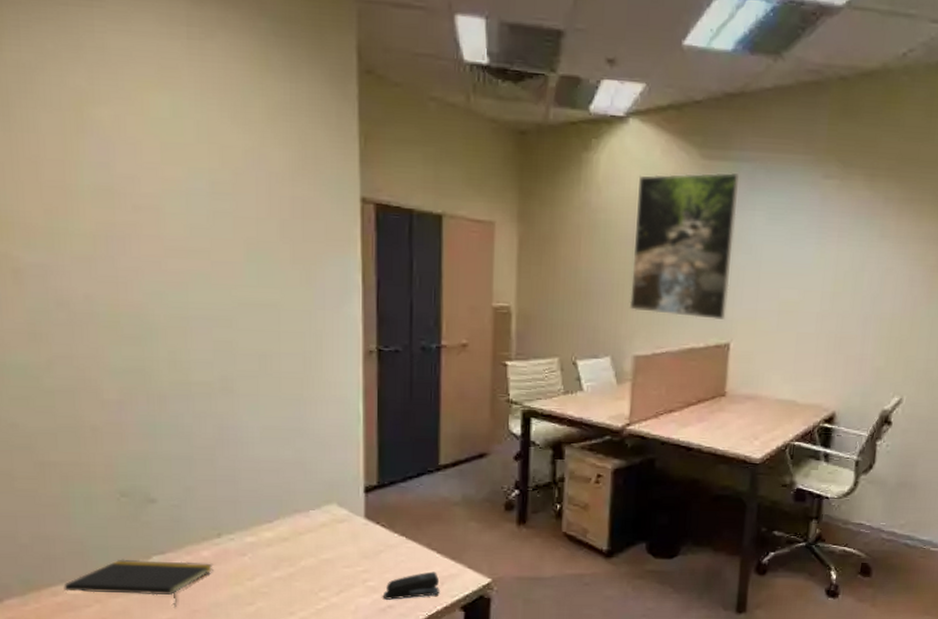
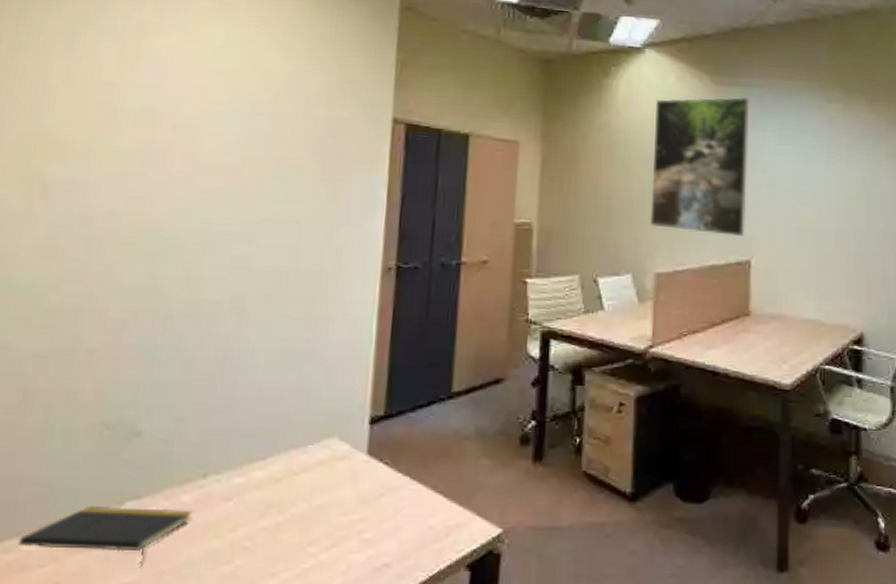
stapler: present [384,571,440,600] -> none [380,520,445,556]

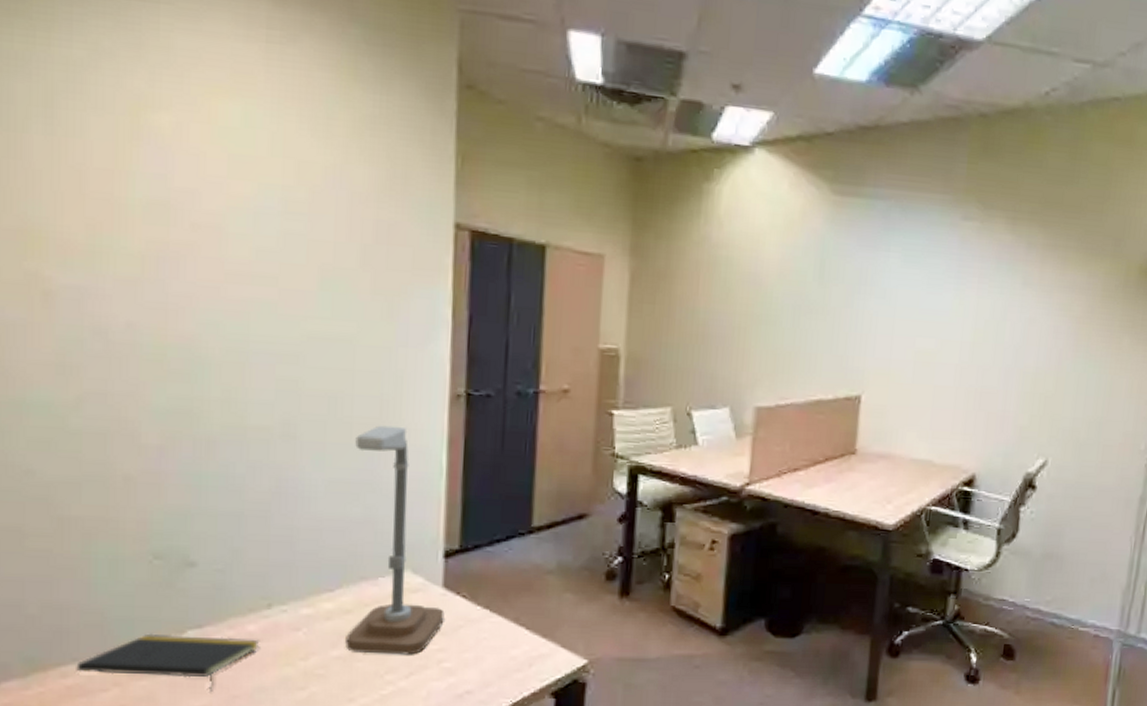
desk lamp: none [272,297,368,526] -> present [345,425,445,655]
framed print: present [649,96,750,237] -> none [751,209,874,370]

